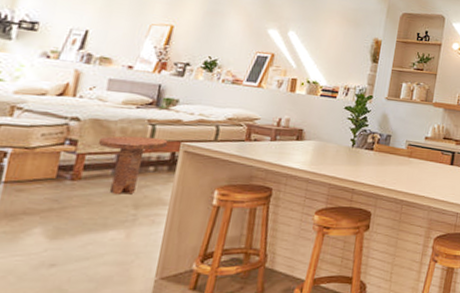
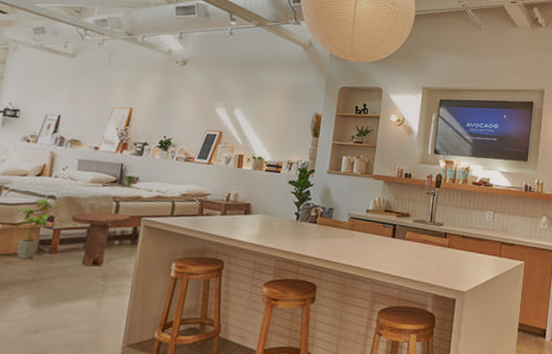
house plant: none [30,120,84,187] -> present [16,198,59,260]

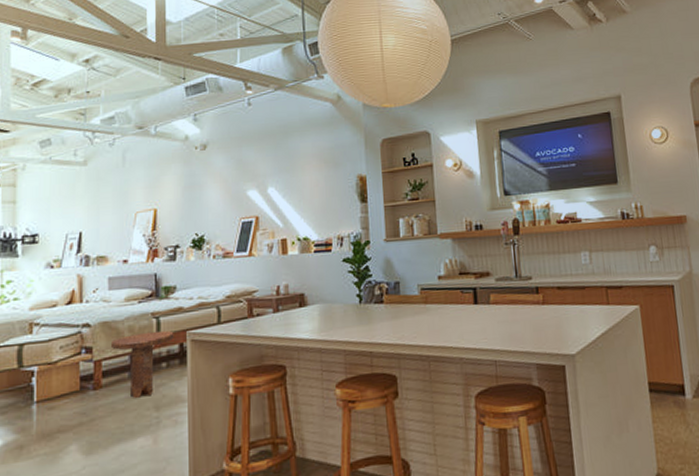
house plant: present [16,198,59,260] -> none [51,329,96,402]

